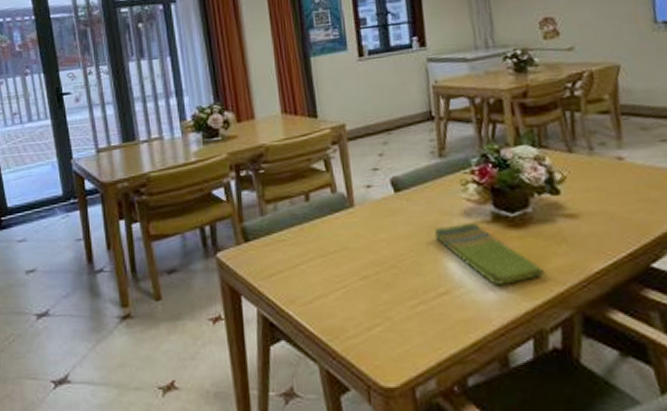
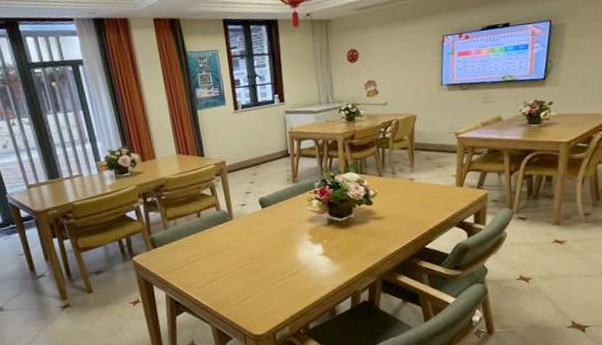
dish towel: present [434,222,545,285] -> none [289,226,361,265]

